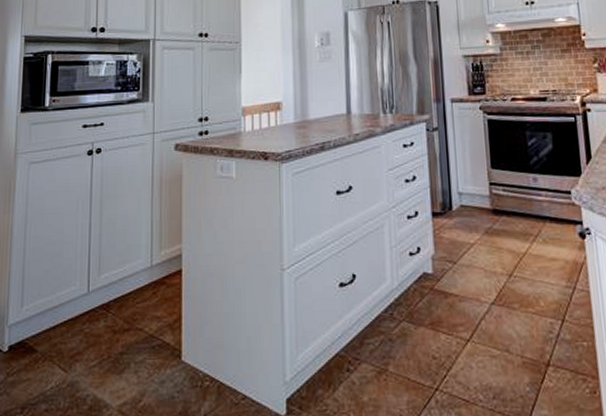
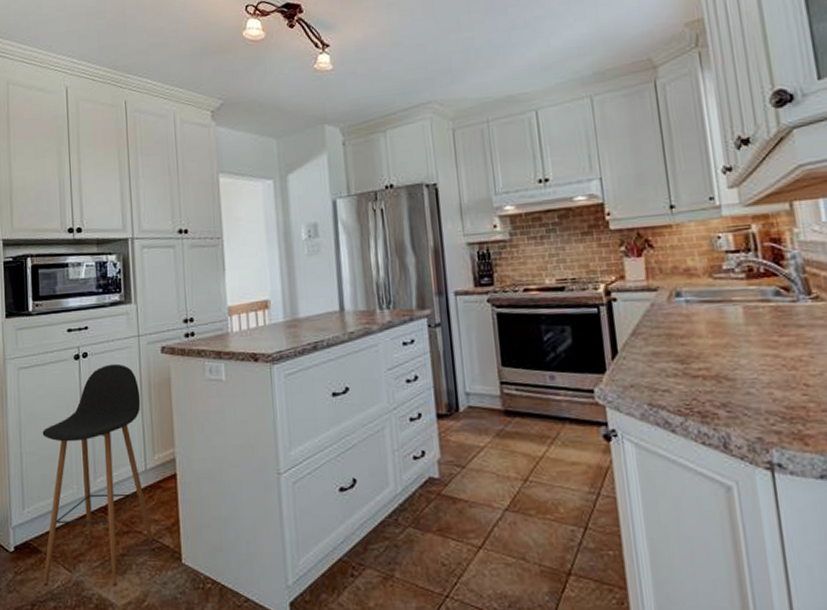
bar stool: none [35,160,154,388] -> present [42,363,153,587]

